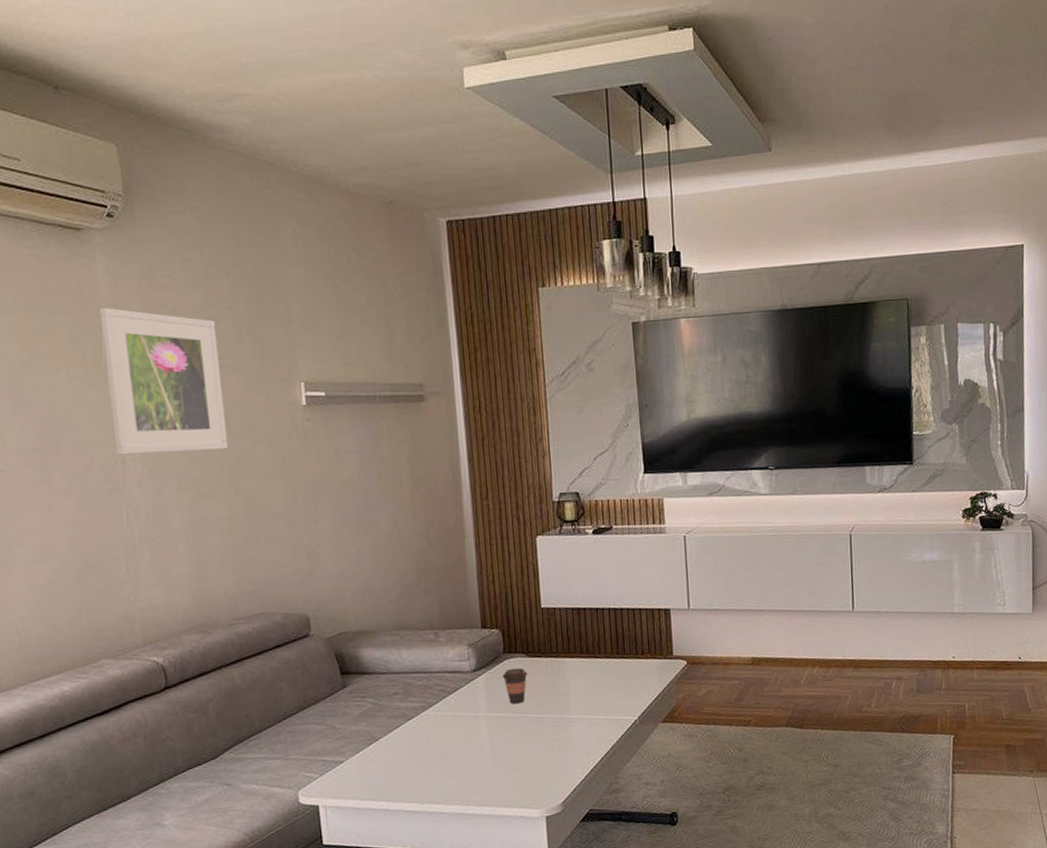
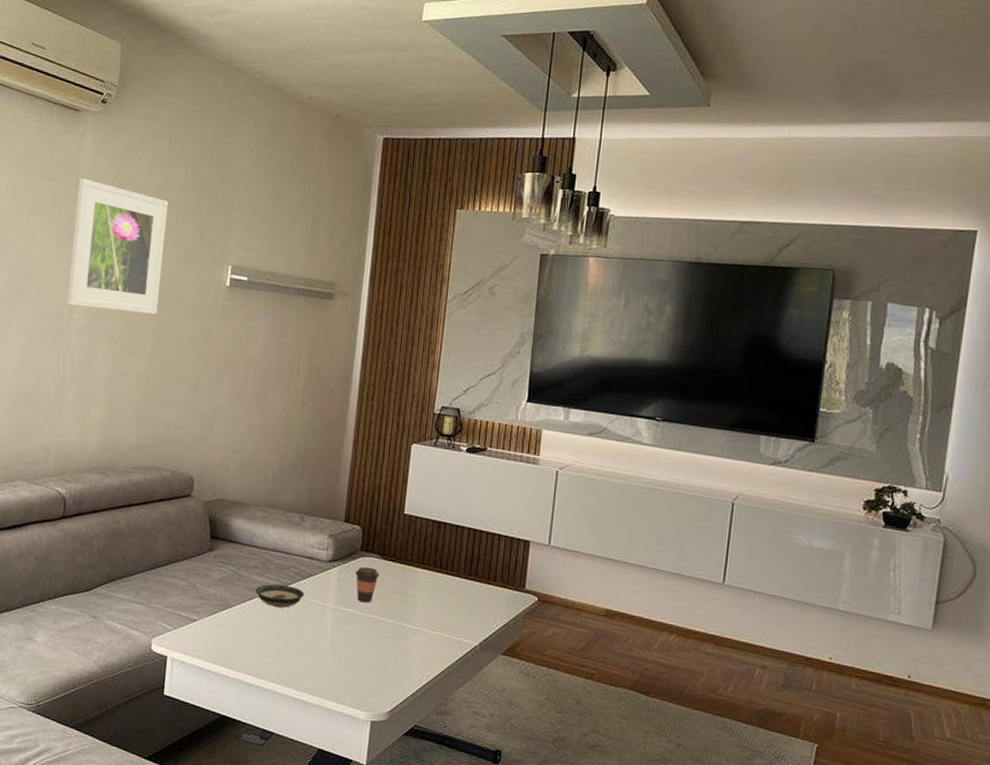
saucer: none [400,704,453,729] -> present [255,584,304,608]

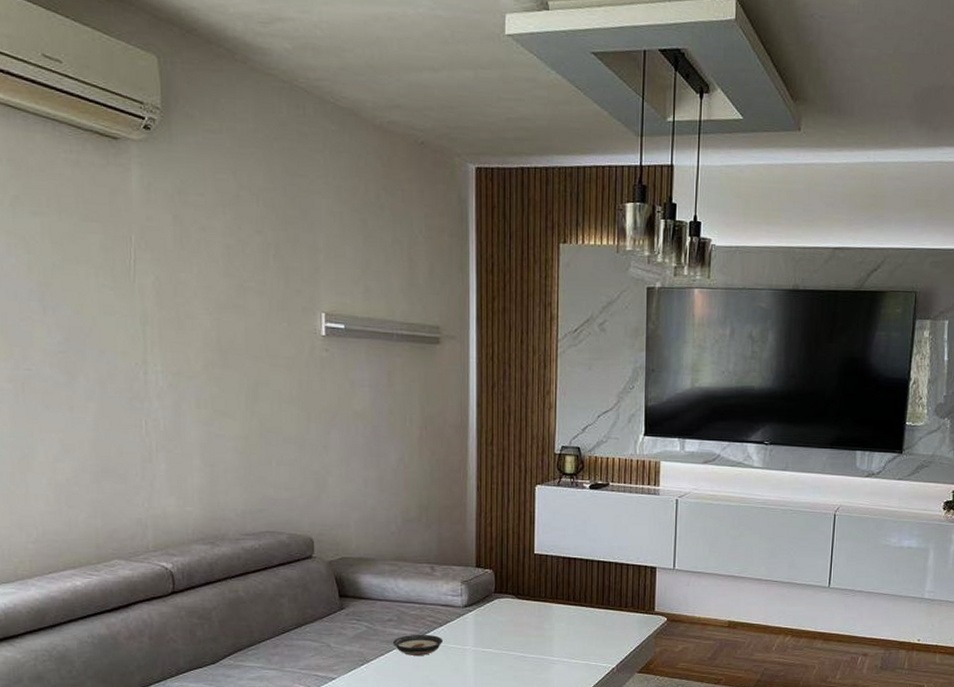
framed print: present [66,177,169,315] -> none [131,219,248,371]
coffee cup: present [355,566,380,603] -> none [491,608,516,642]

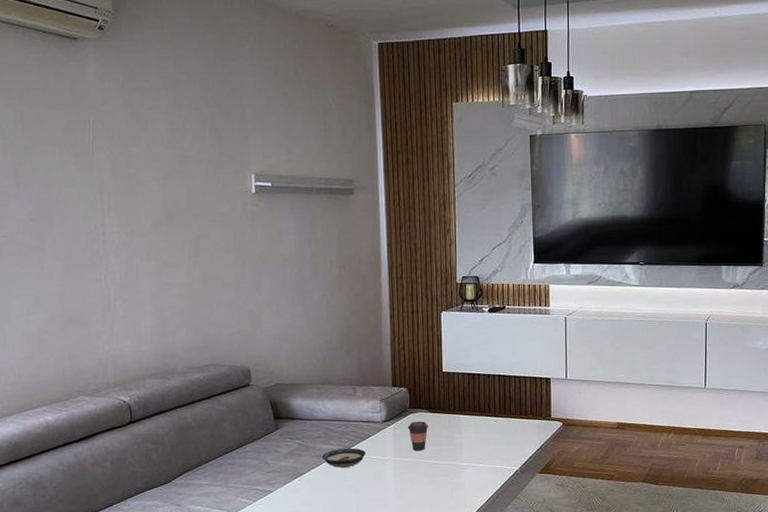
coffee cup: none [491,608,516,642] -> present [407,421,429,451]

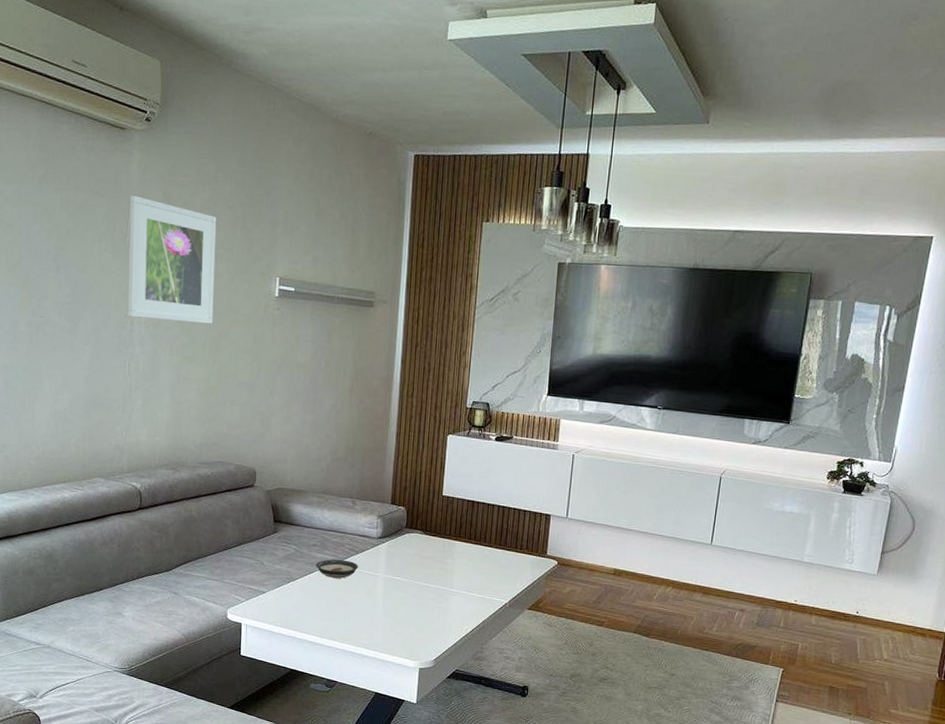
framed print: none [89,104,190,228] -> present [127,195,217,324]
coffee cup: present [407,421,429,451] -> none [401,541,423,572]

